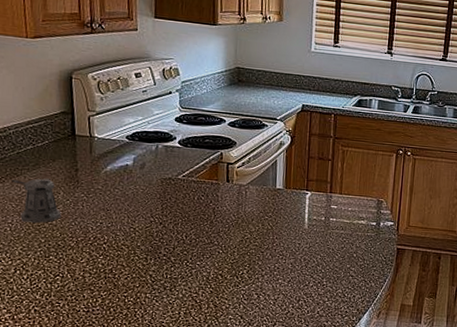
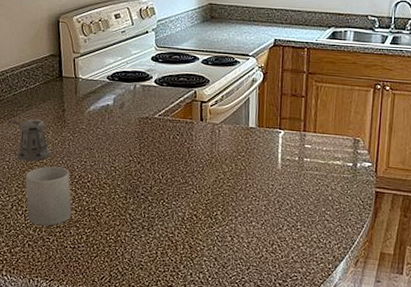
mug: none [31,228,86,290] -> present [25,166,72,226]

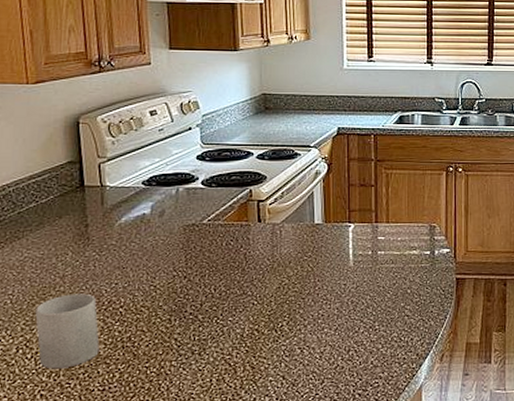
pepper shaker: present [9,118,51,161] -> none [12,239,70,292]

